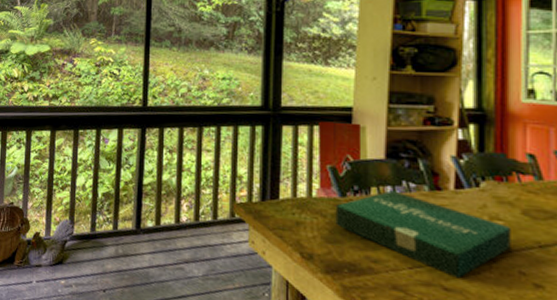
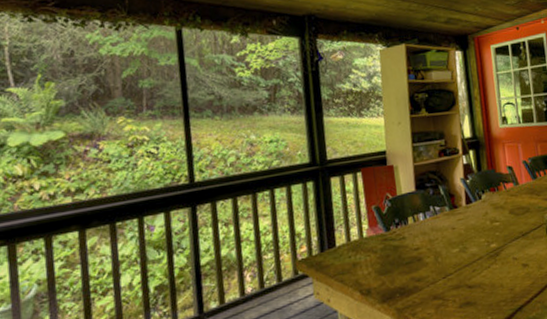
pizza box: present [335,190,511,279] -> none [383,216,506,276]

